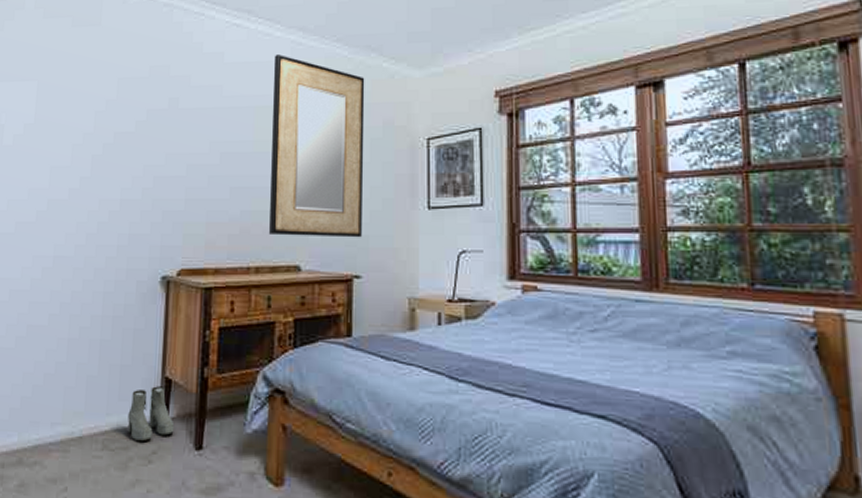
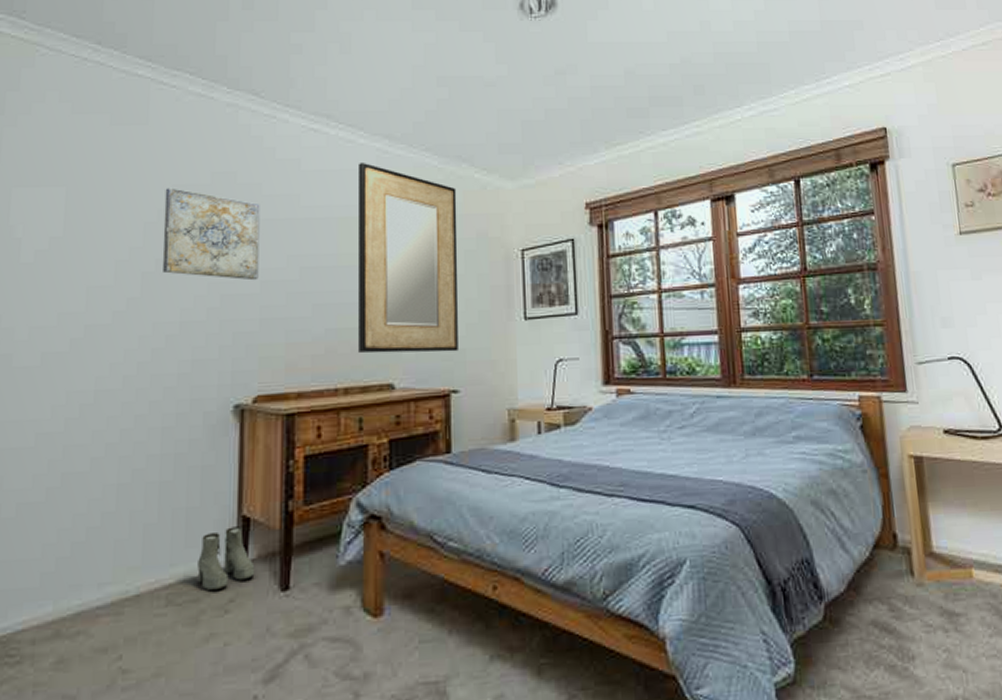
wall art: none [108,80,189,164] -> present [162,188,260,281]

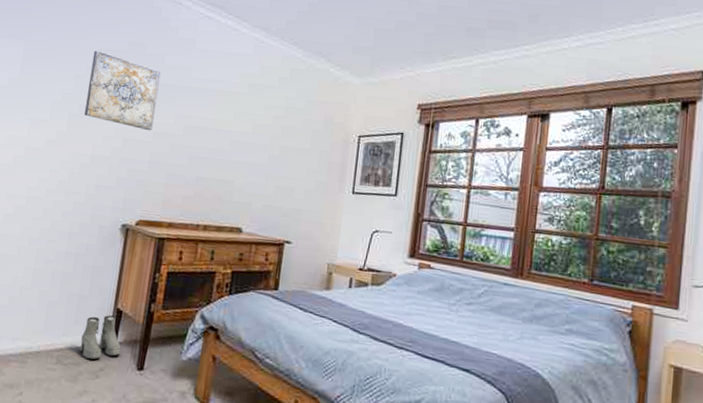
home mirror: present [357,163,459,354] -> none [219,48,314,211]

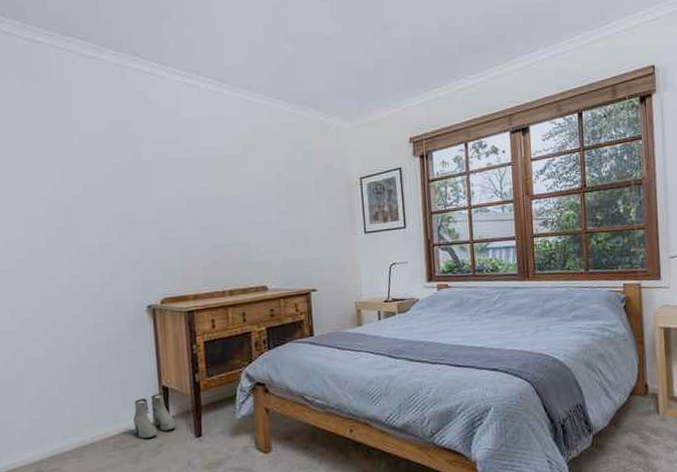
wall art: present [84,50,161,131] -> none [73,137,155,210]

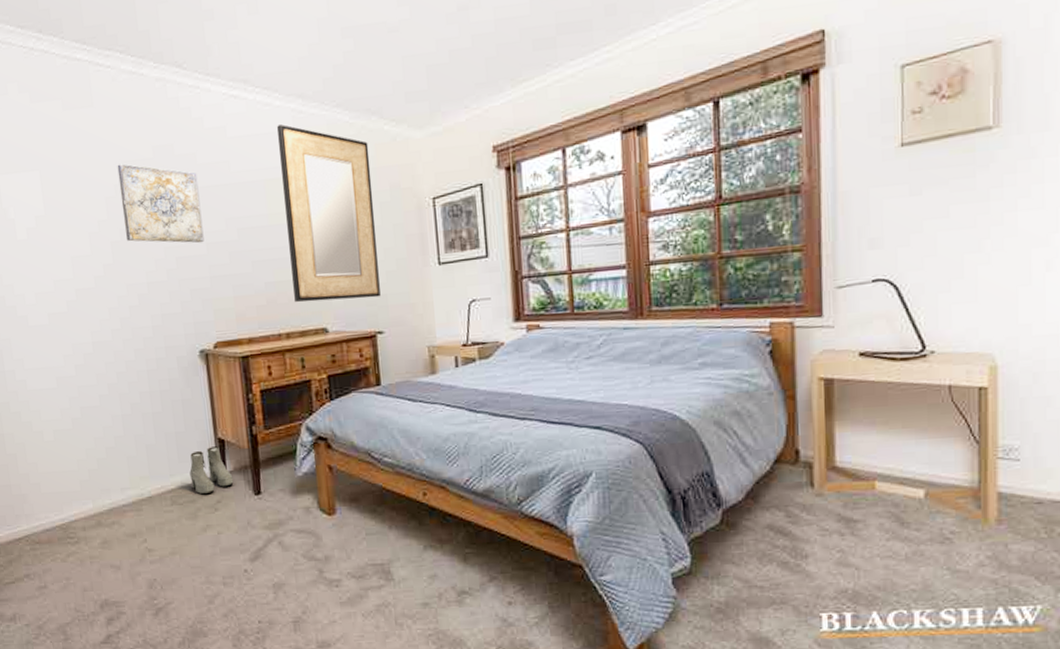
wall art: none [73,137,155,210] -> present [117,164,204,244]
home mirror: none [225,110,315,264] -> present [277,124,381,303]

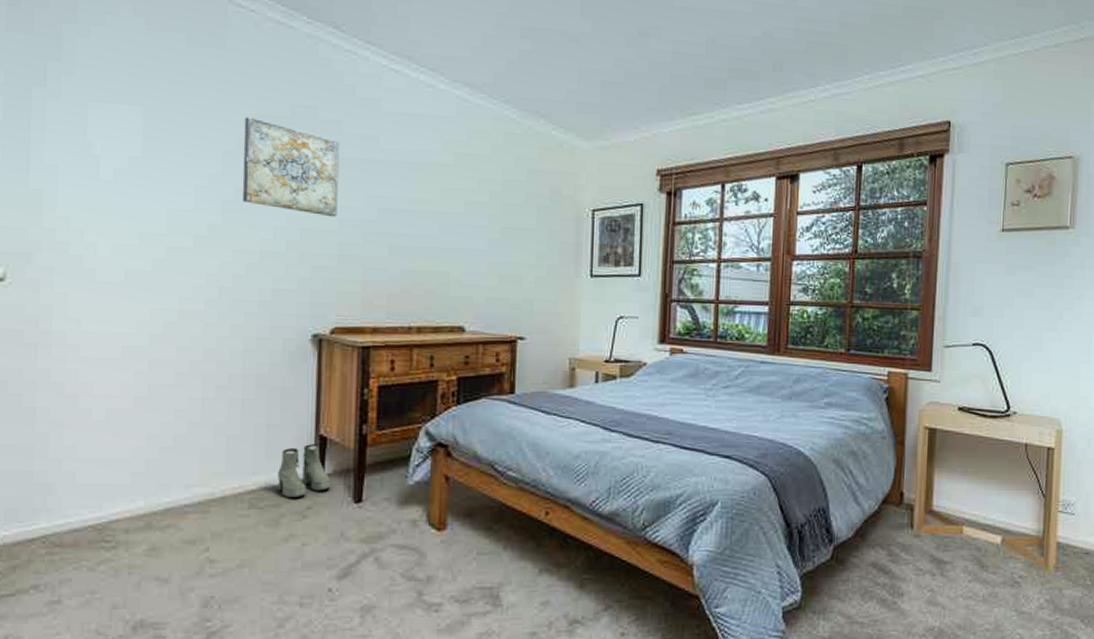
home mirror: present [277,124,381,303] -> none [432,109,534,302]

